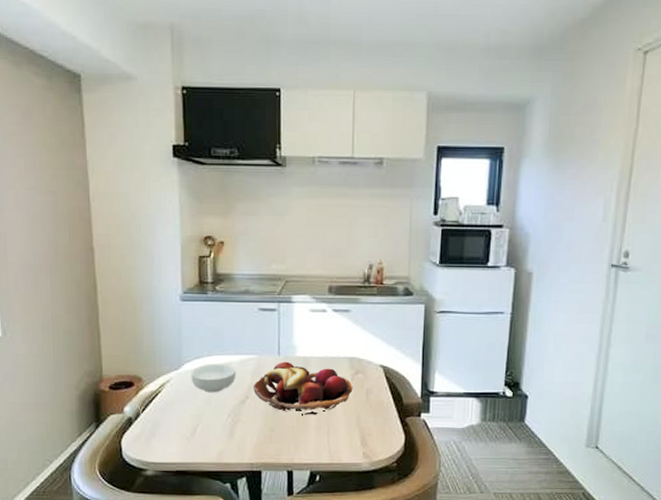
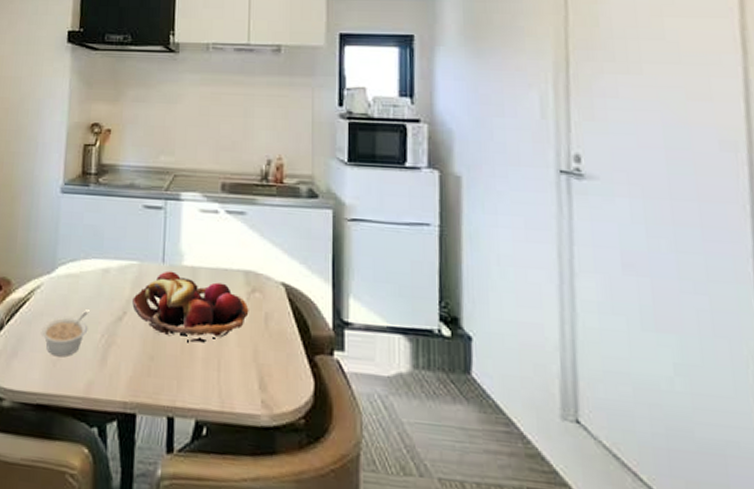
legume: none [174,398,216,435] -> present [41,311,88,357]
cereal bowl: present [191,364,236,393] -> none [63,268,114,305]

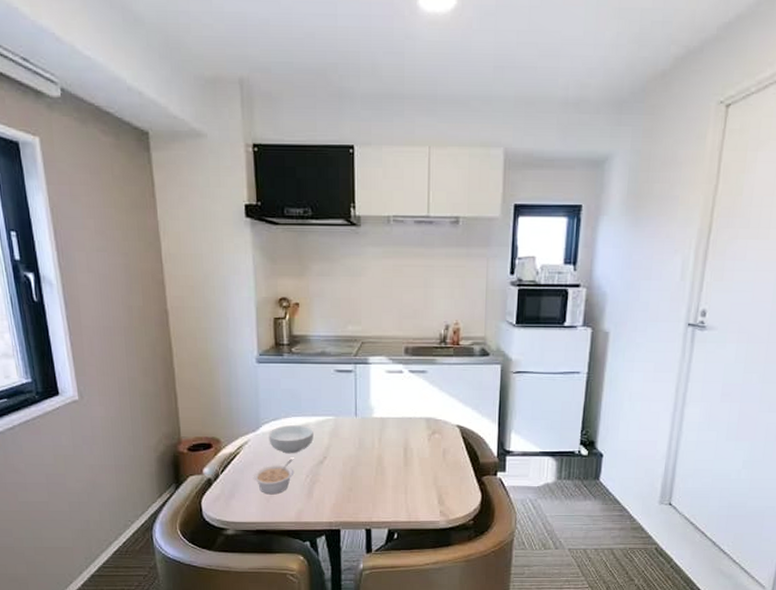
cereal bowl: none [63,268,114,305] -> present [268,425,314,454]
fruit basket: present [132,271,249,343] -> none [331,422,430,475]

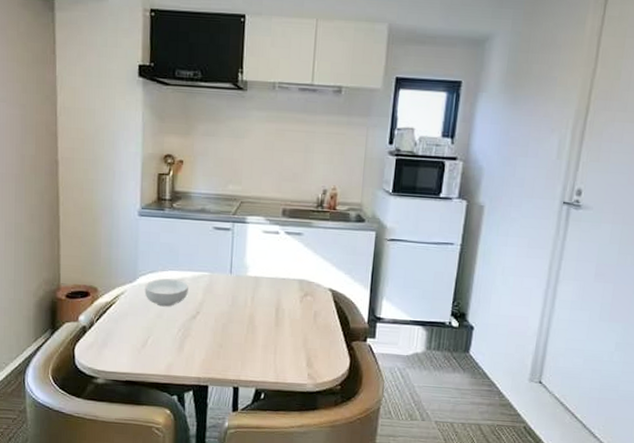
legume: present [253,459,294,495] -> none [126,311,167,346]

